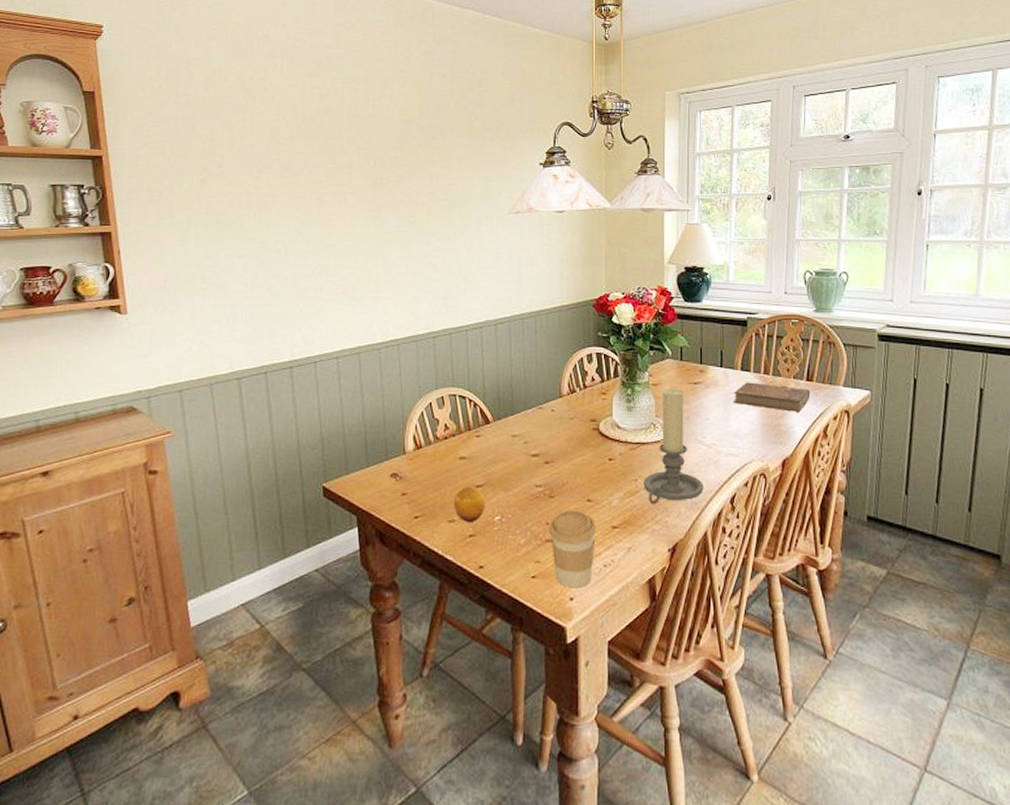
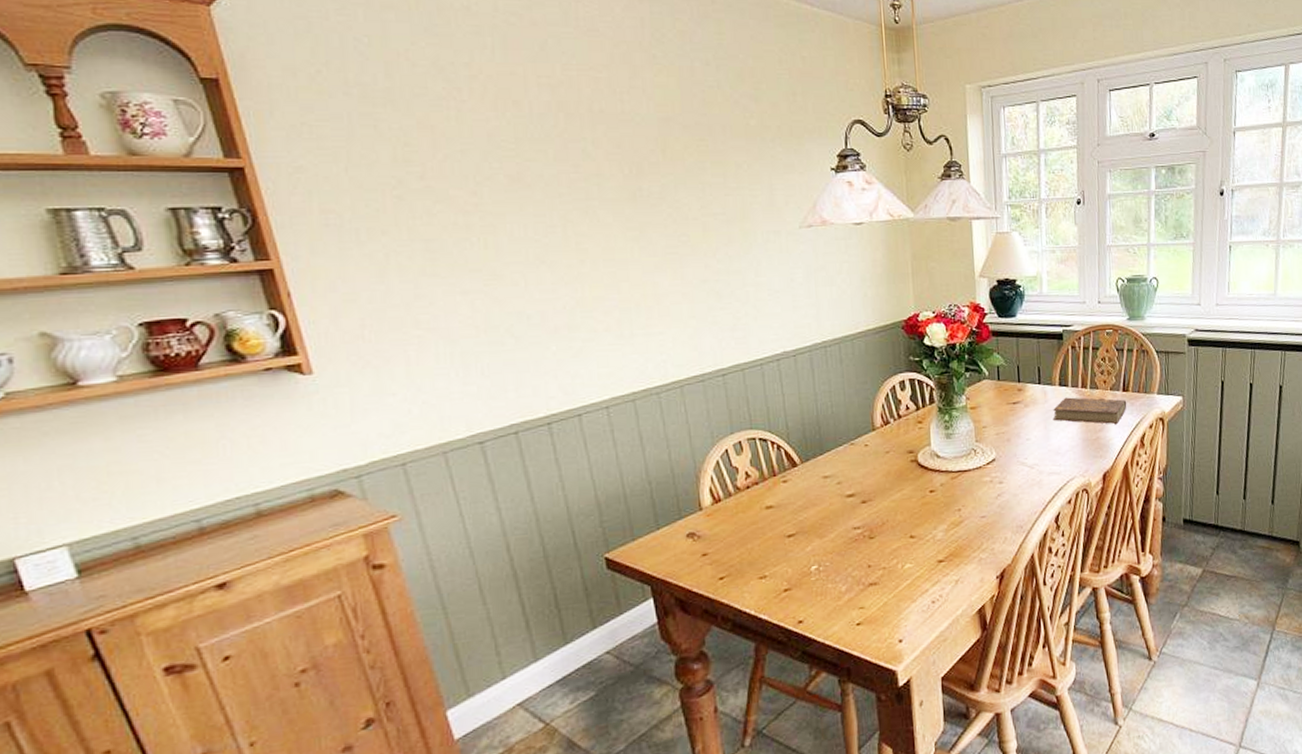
fruit: present [453,487,486,522] -> none [762,537,800,576]
coffee cup: present [549,509,597,588] -> none [871,548,922,630]
candle holder: present [644,389,704,505] -> none [967,410,1028,533]

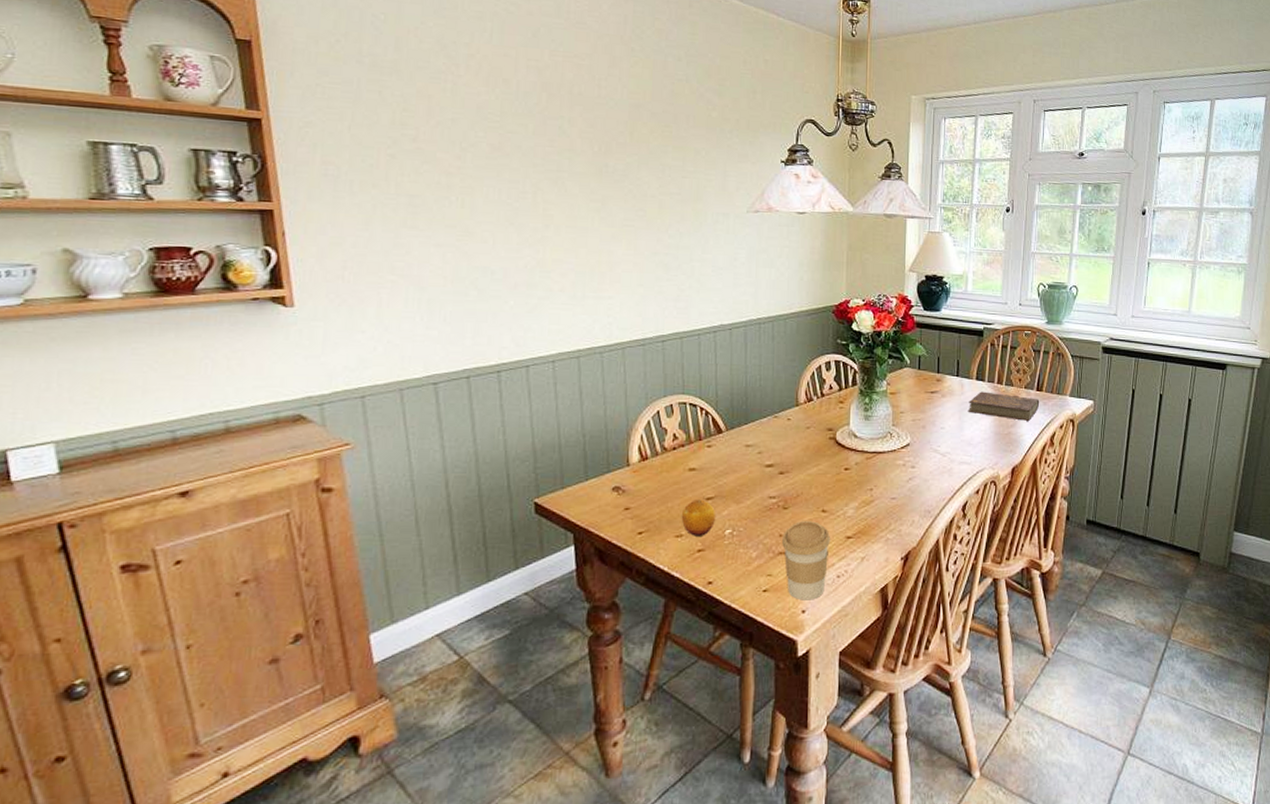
fruit: none [762,537,800,576] -> present [681,500,716,536]
coffee cup: none [871,548,922,630] -> present [782,520,831,601]

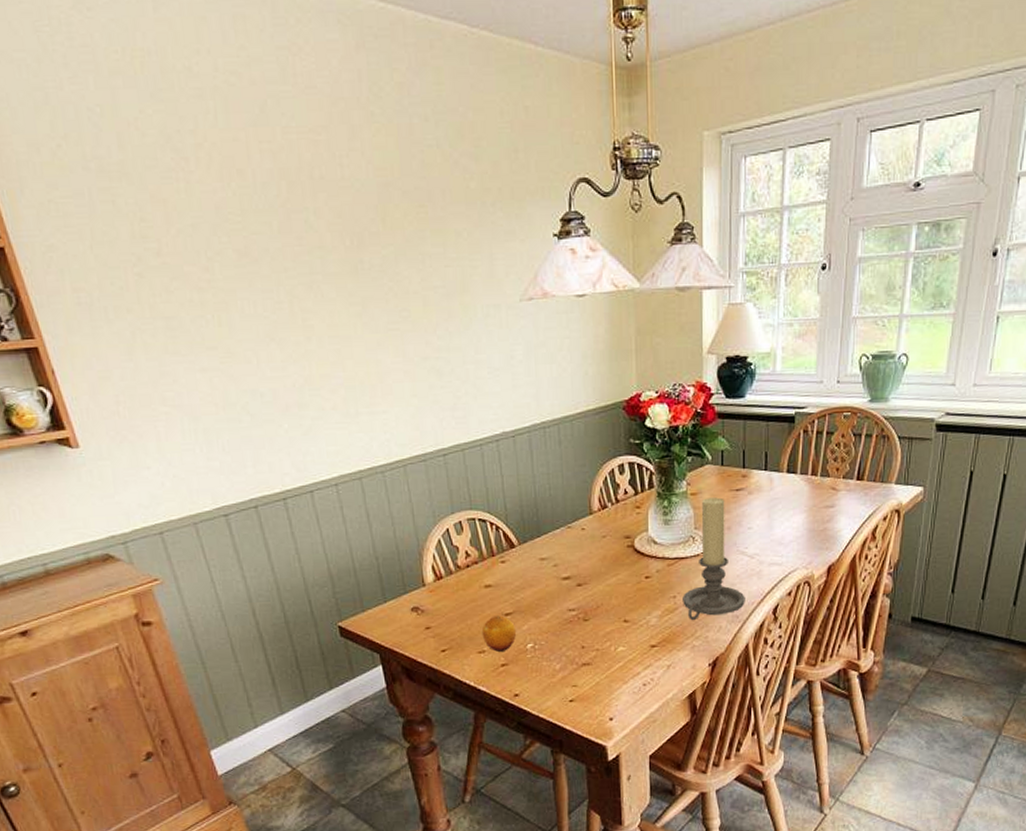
coffee cup: present [782,520,831,601] -> none [585,631,635,709]
candle holder: none [879,398,937,514] -> present [683,497,745,621]
book: present [968,391,1040,421] -> none [779,485,860,515]

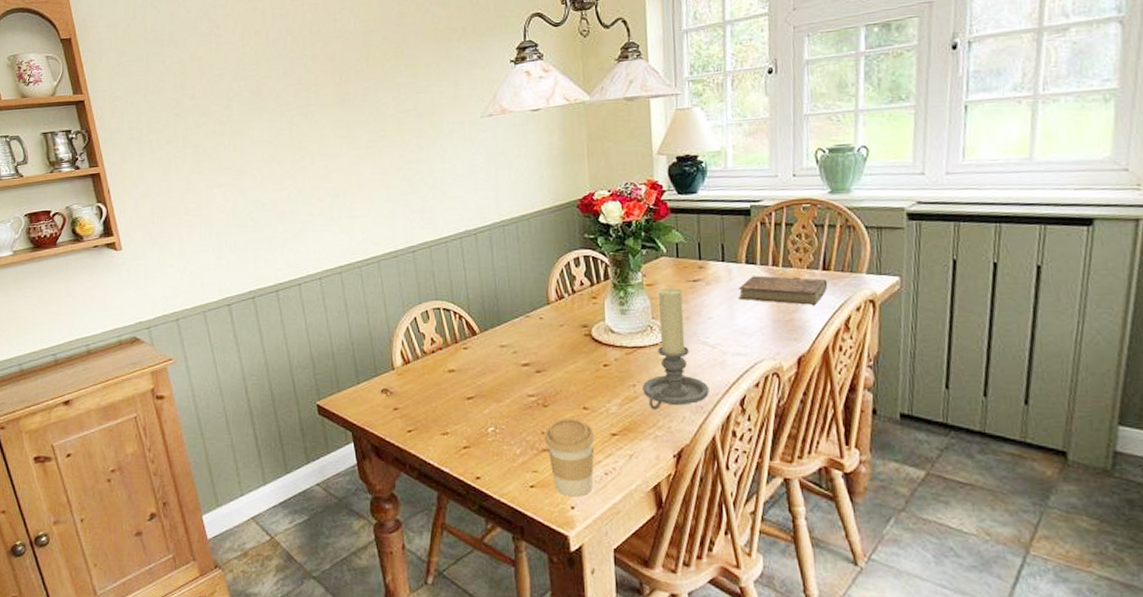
fruit: present [481,615,517,652] -> none [445,399,478,434]
coffee cup: none [585,631,635,709] -> present [545,417,596,497]
book: none [779,485,860,515] -> present [739,275,828,305]

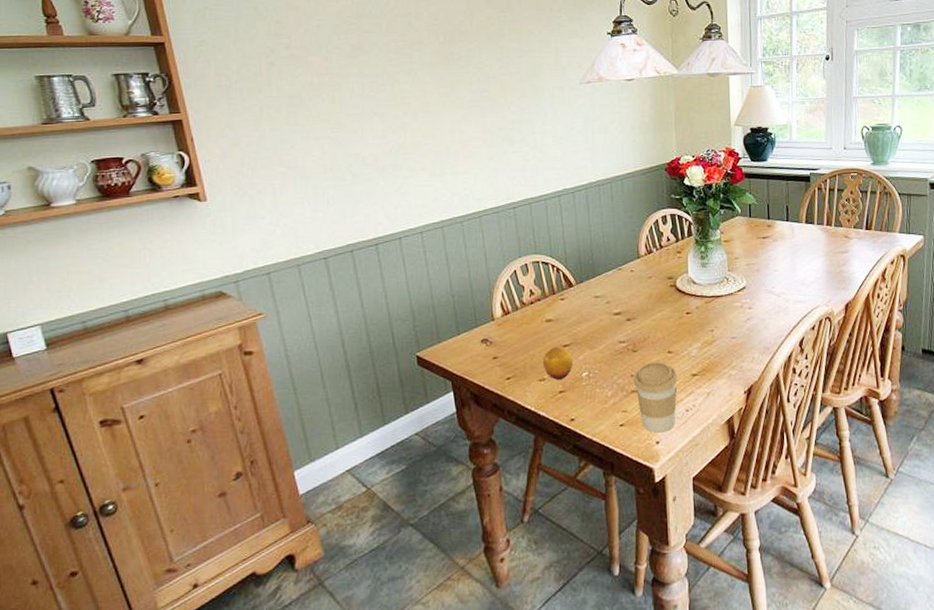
fruit: none [445,399,478,434] -> present [542,347,574,380]
candle holder: present [642,288,709,410] -> none [719,244,775,352]
book: present [739,275,828,305] -> none [800,234,870,259]

